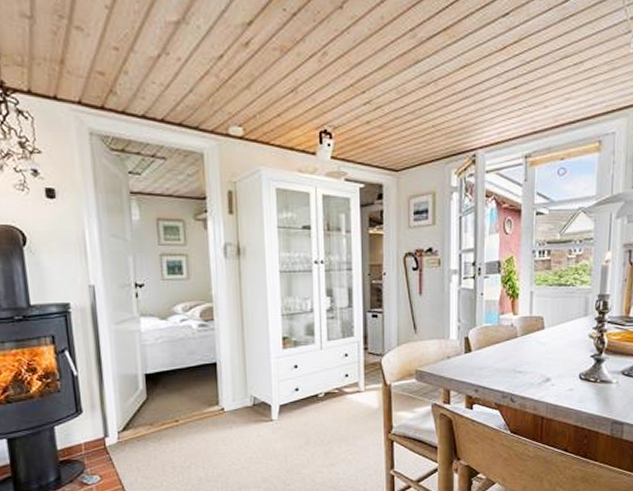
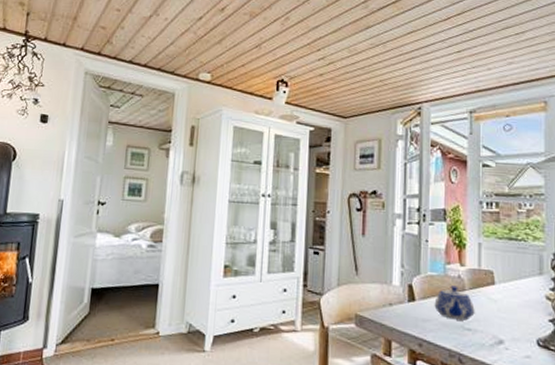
teapot: none [489,334,526,365] -> present [434,285,475,321]

